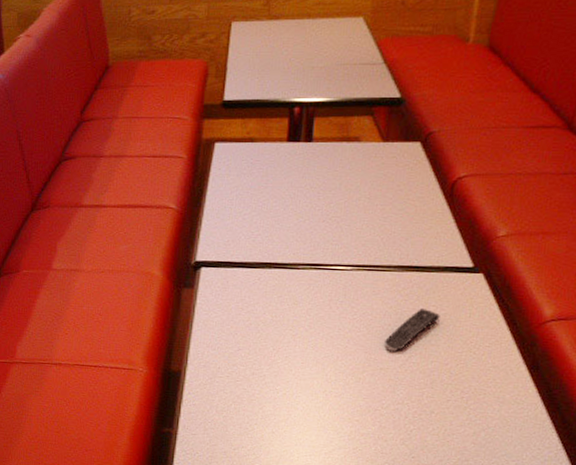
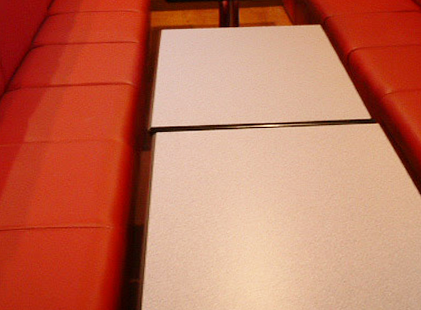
remote control: present [385,309,440,352] -> none [311,155,351,193]

